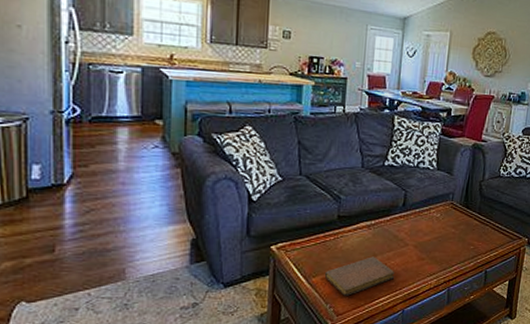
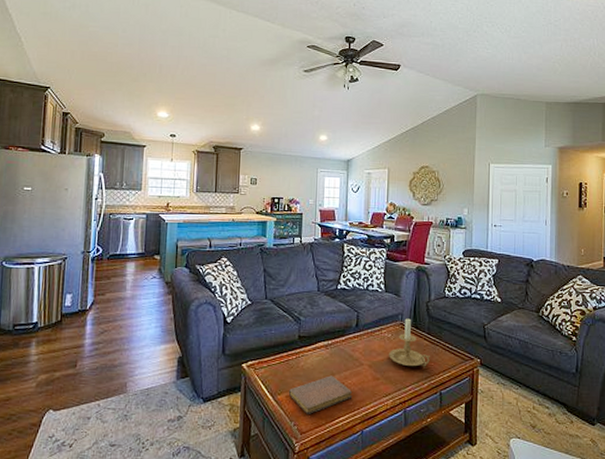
candle holder: none [436,196,479,247] -> present [389,317,430,367]

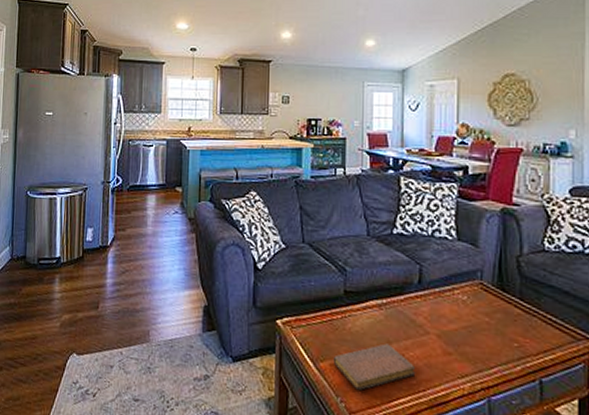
candle holder: present [389,317,430,367] -> none [465,275,524,344]

